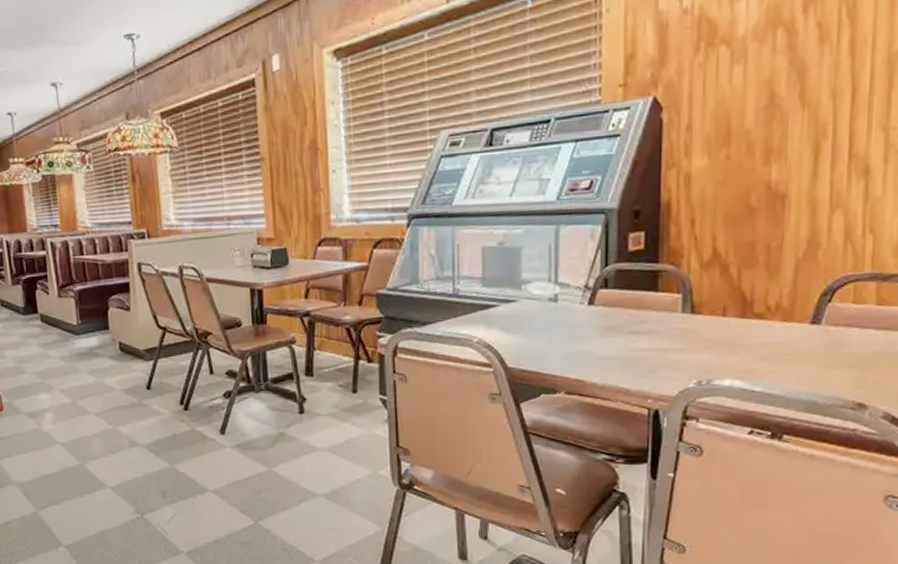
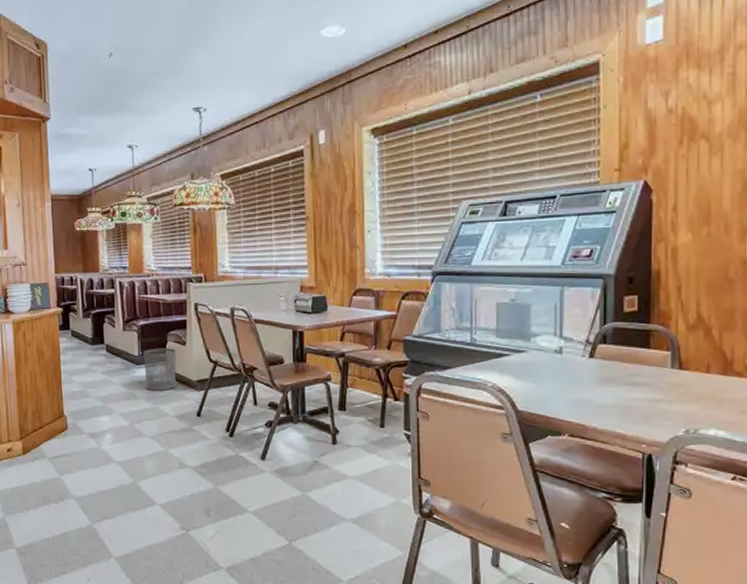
waste bin: none [82,314,122,363] -> present [143,348,177,391]

